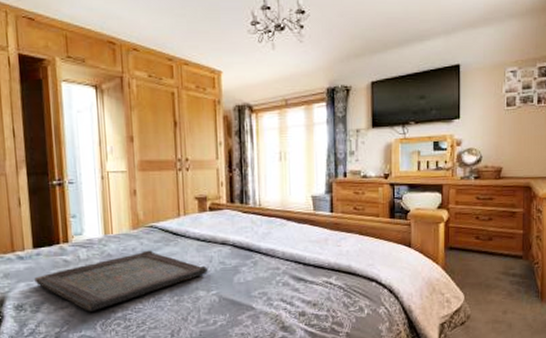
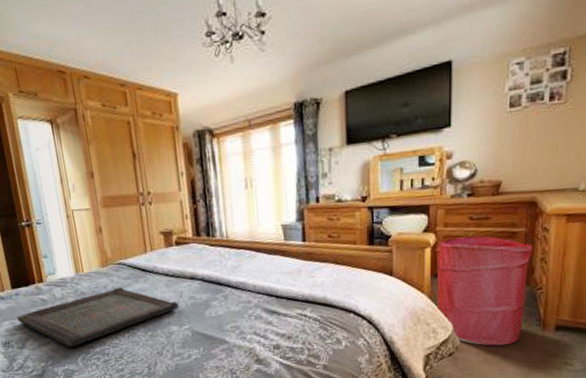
laundry hamper: none [450,214,530,316] -> present [437,235,534,346]

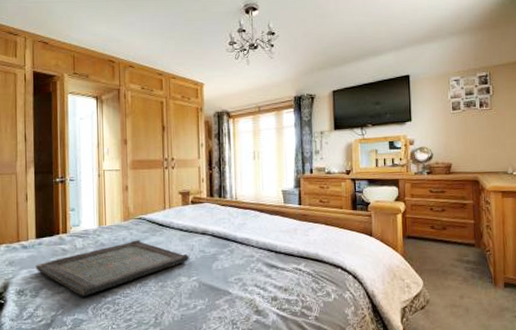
laundry hamper: present [437,235,534,346] -> none [407,205,480,300]

